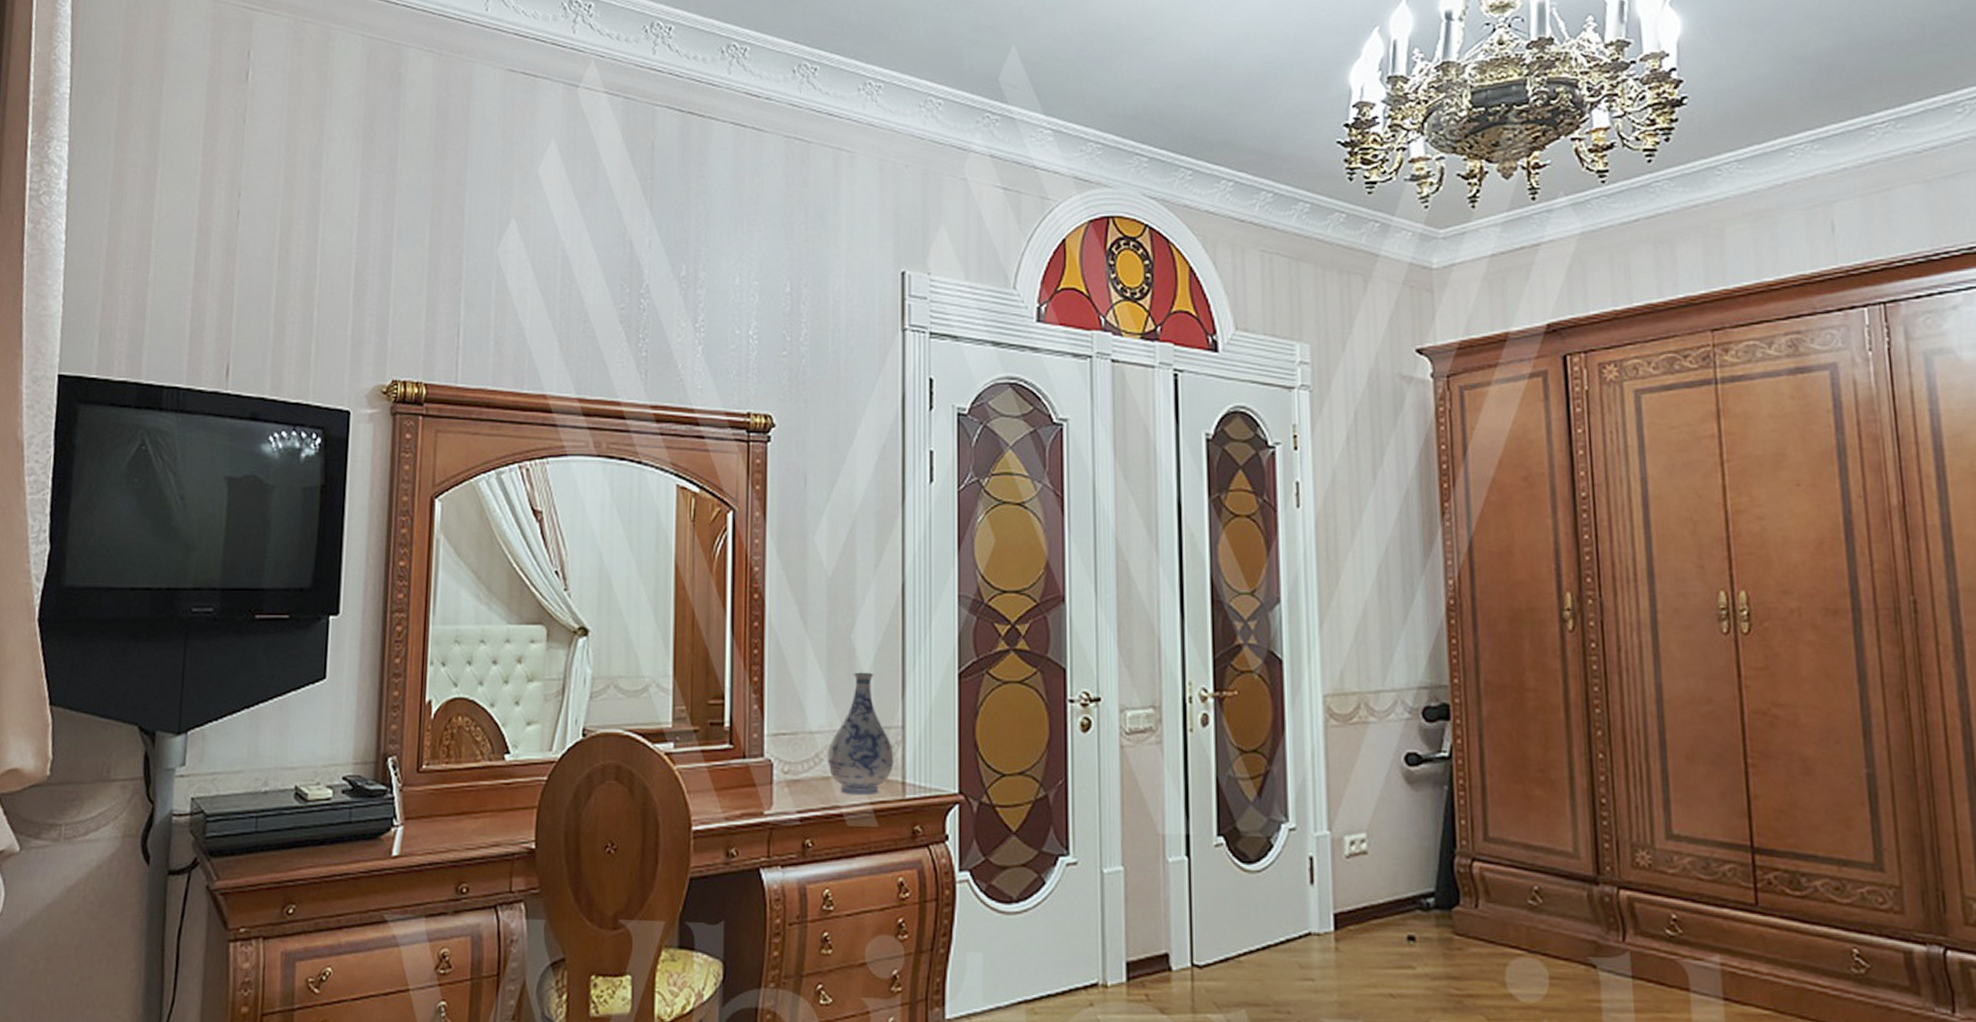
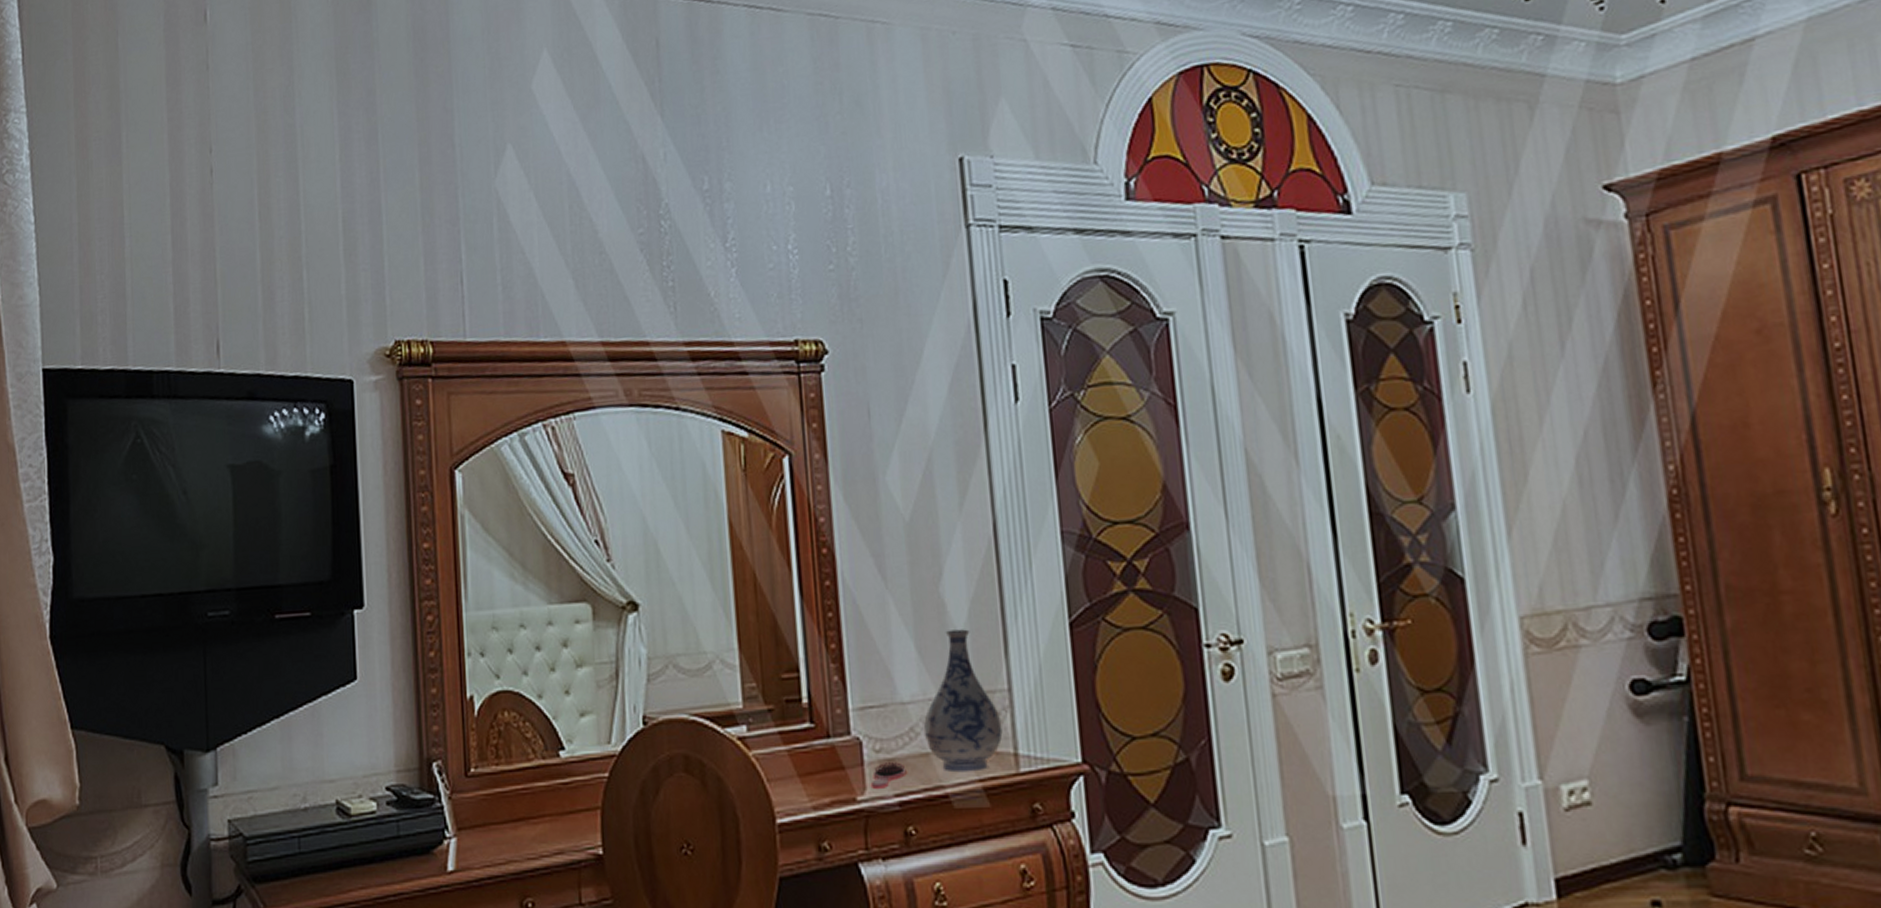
hairbrush: none [777,783,809,806] -> present [870,762,907,790]

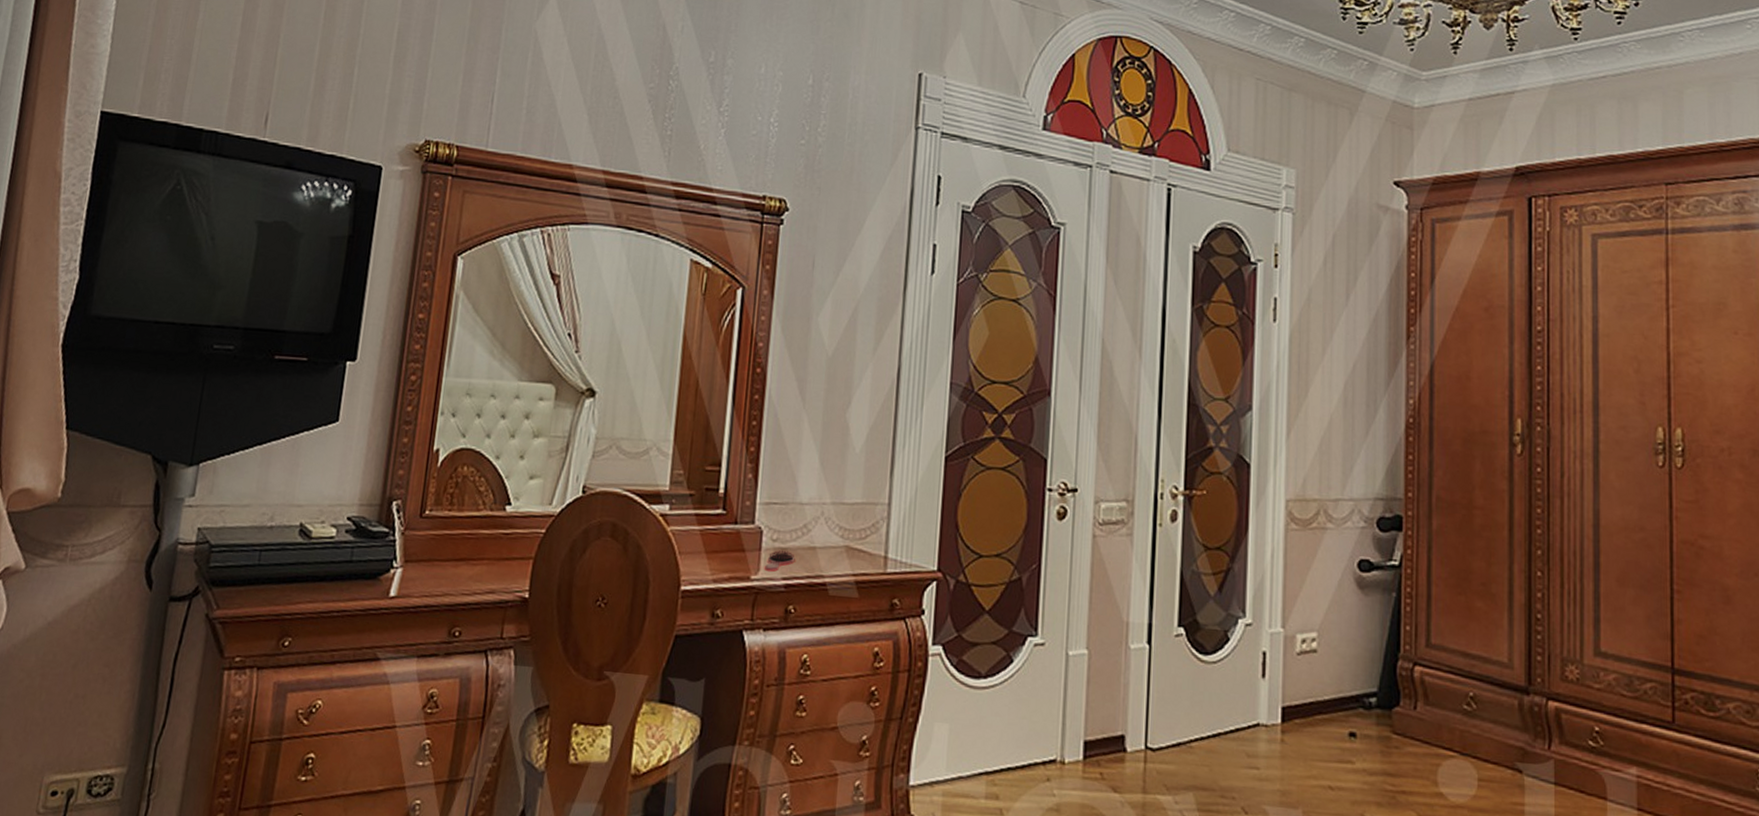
vase: present [923,629,1003,773] -> none [814,449,879,568]

